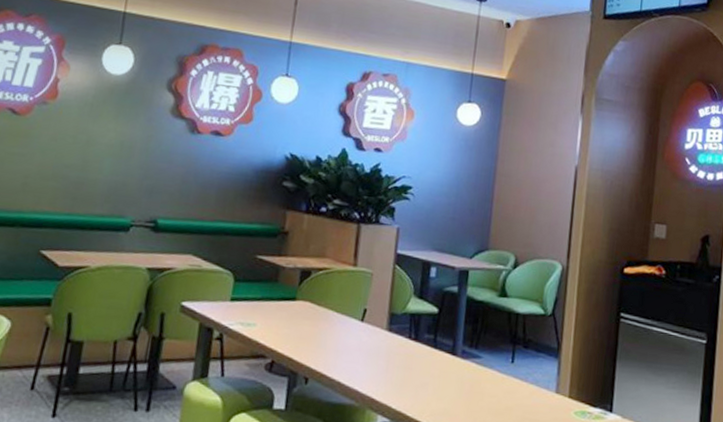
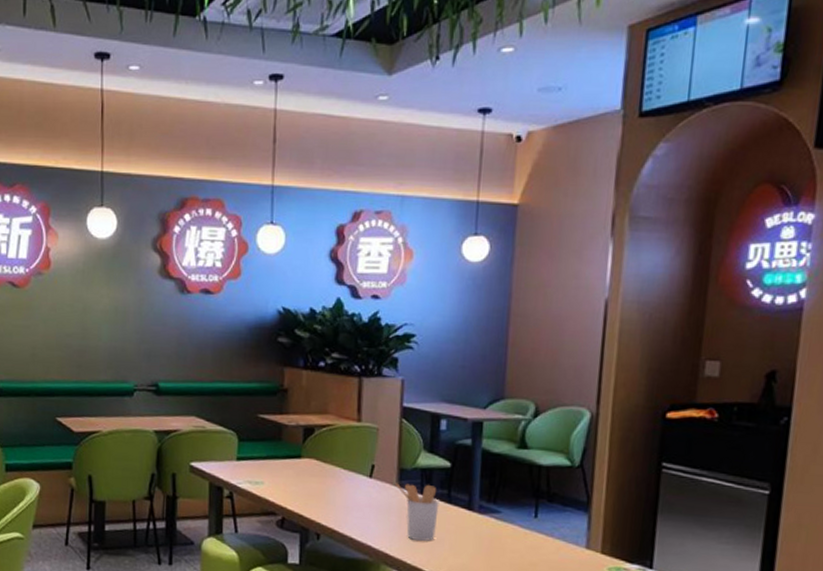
utensil holder: none [385,327,426,386] -> present [395,483,439,541]

